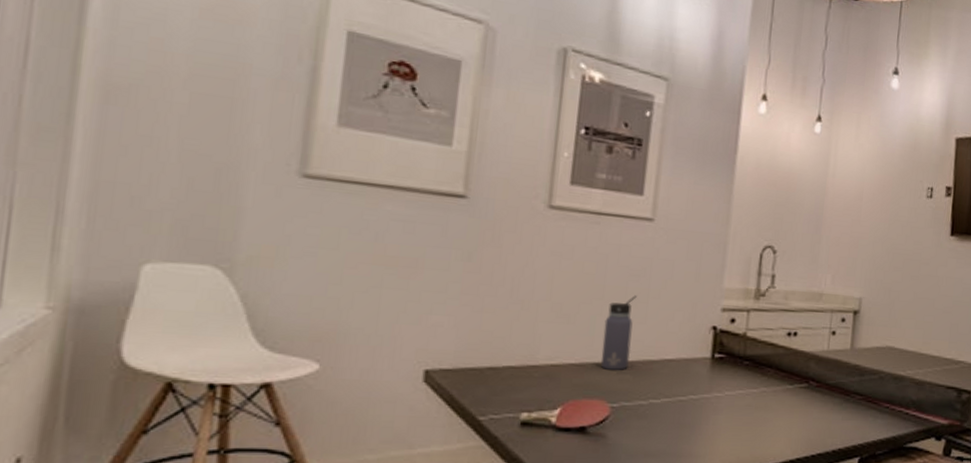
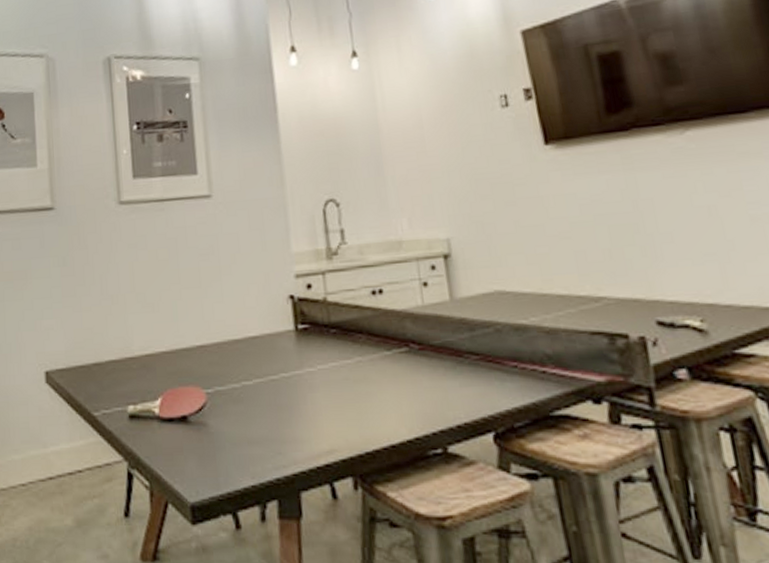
water bottle: present [600,295,637,371] -> none [185,274,216,355]

